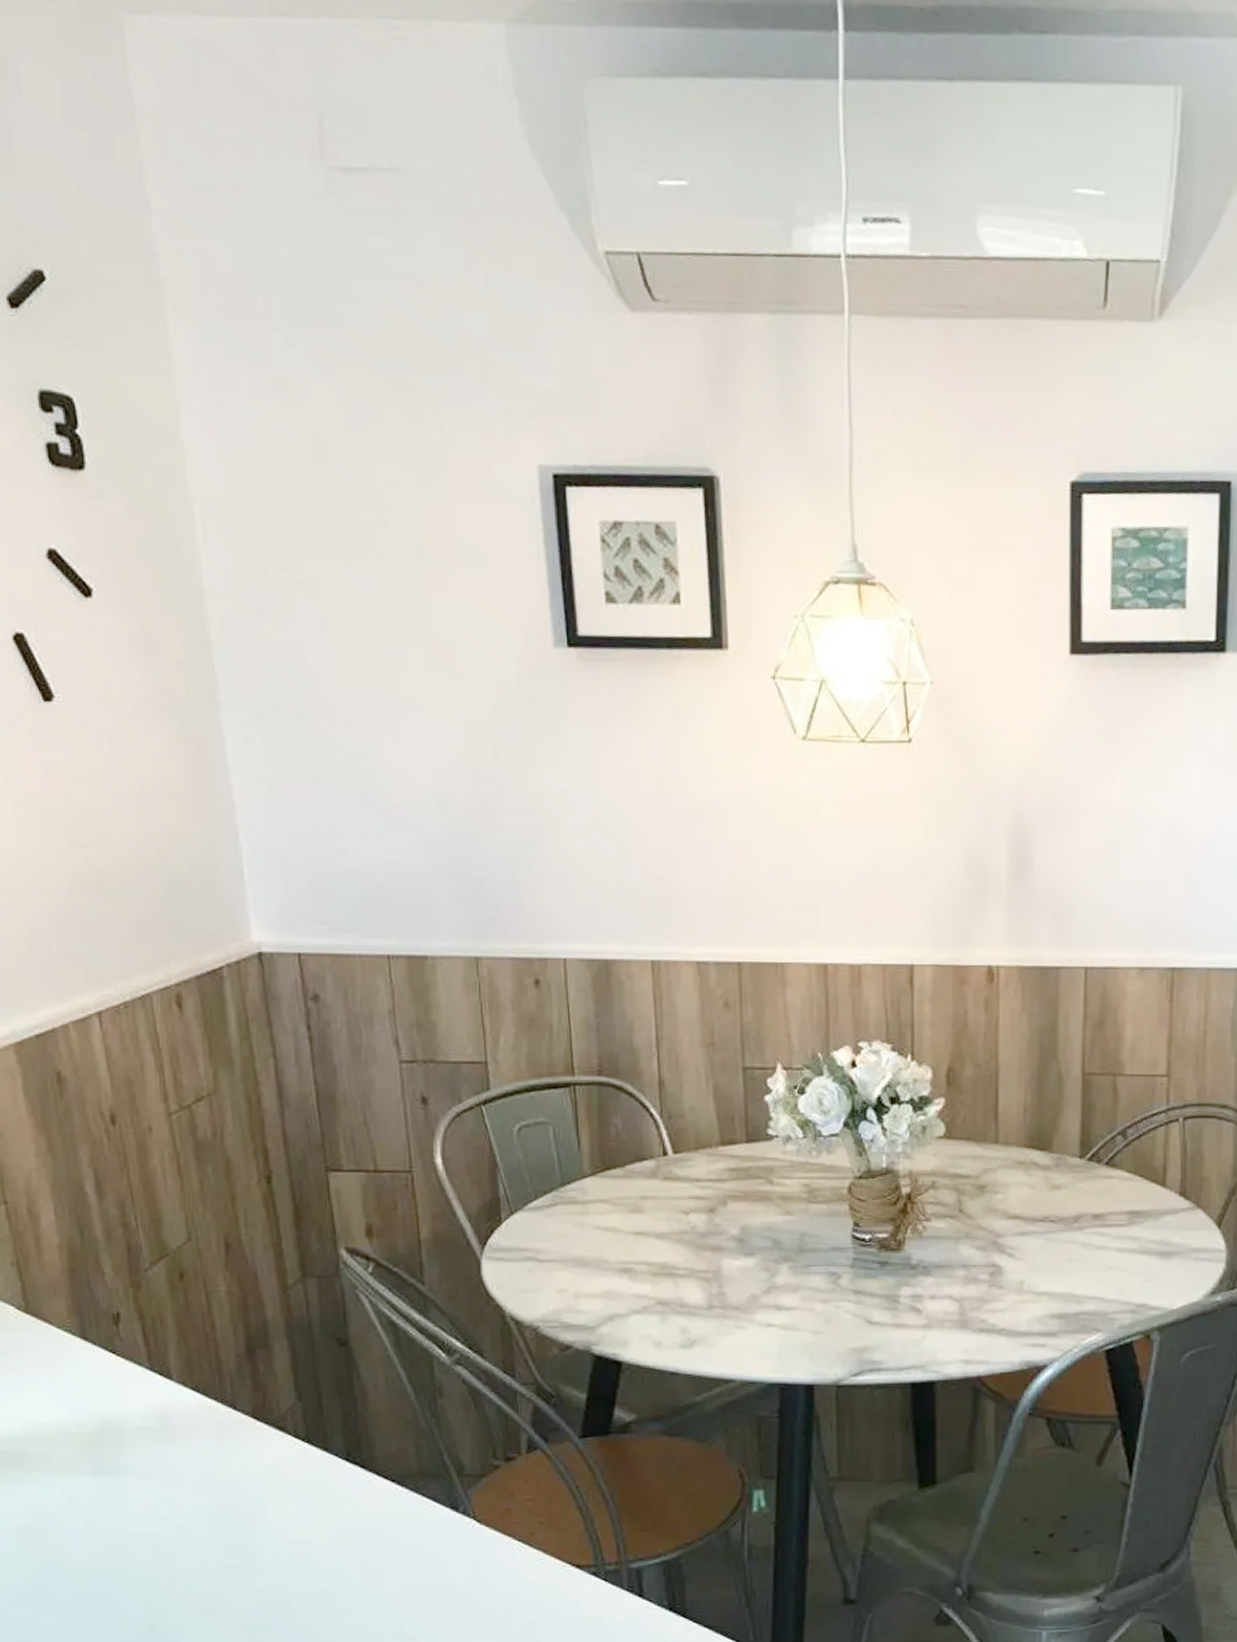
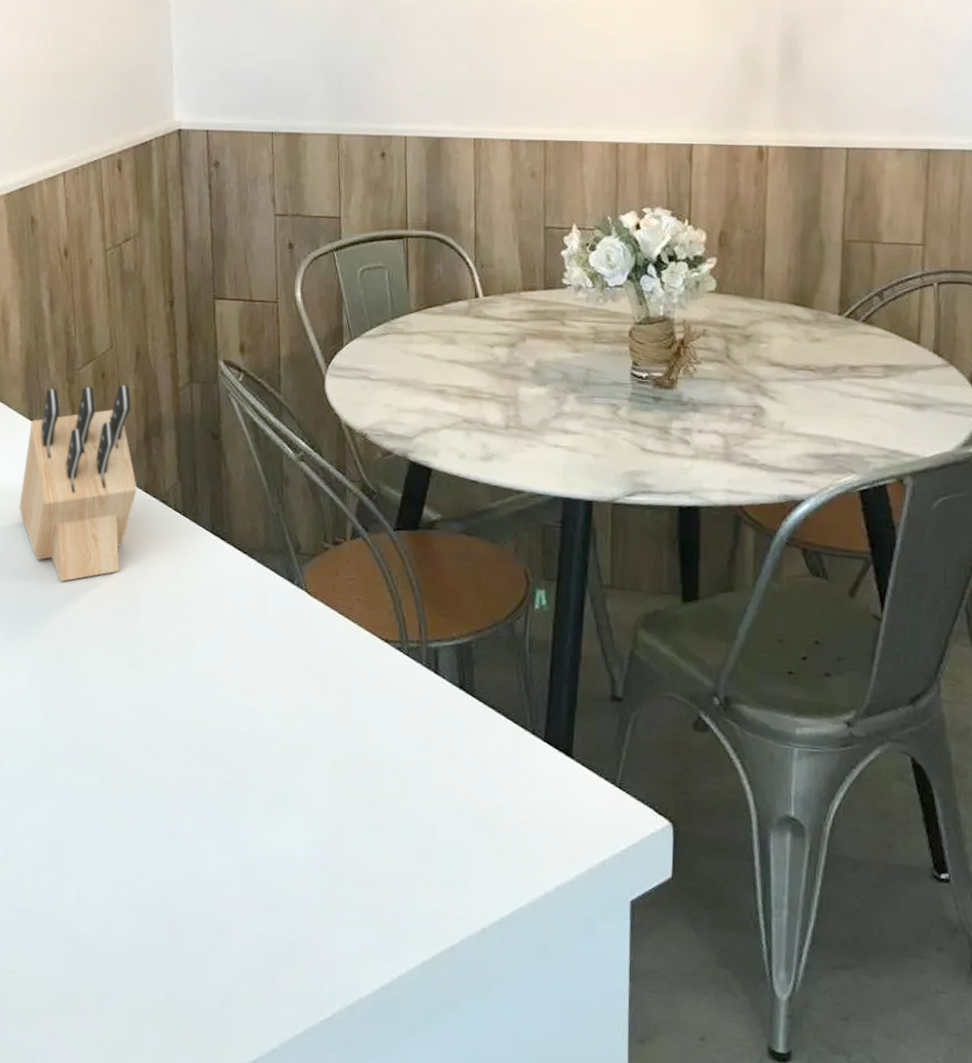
knife block: none [78,1285,243,1538] -> present [19,384,138,582]

